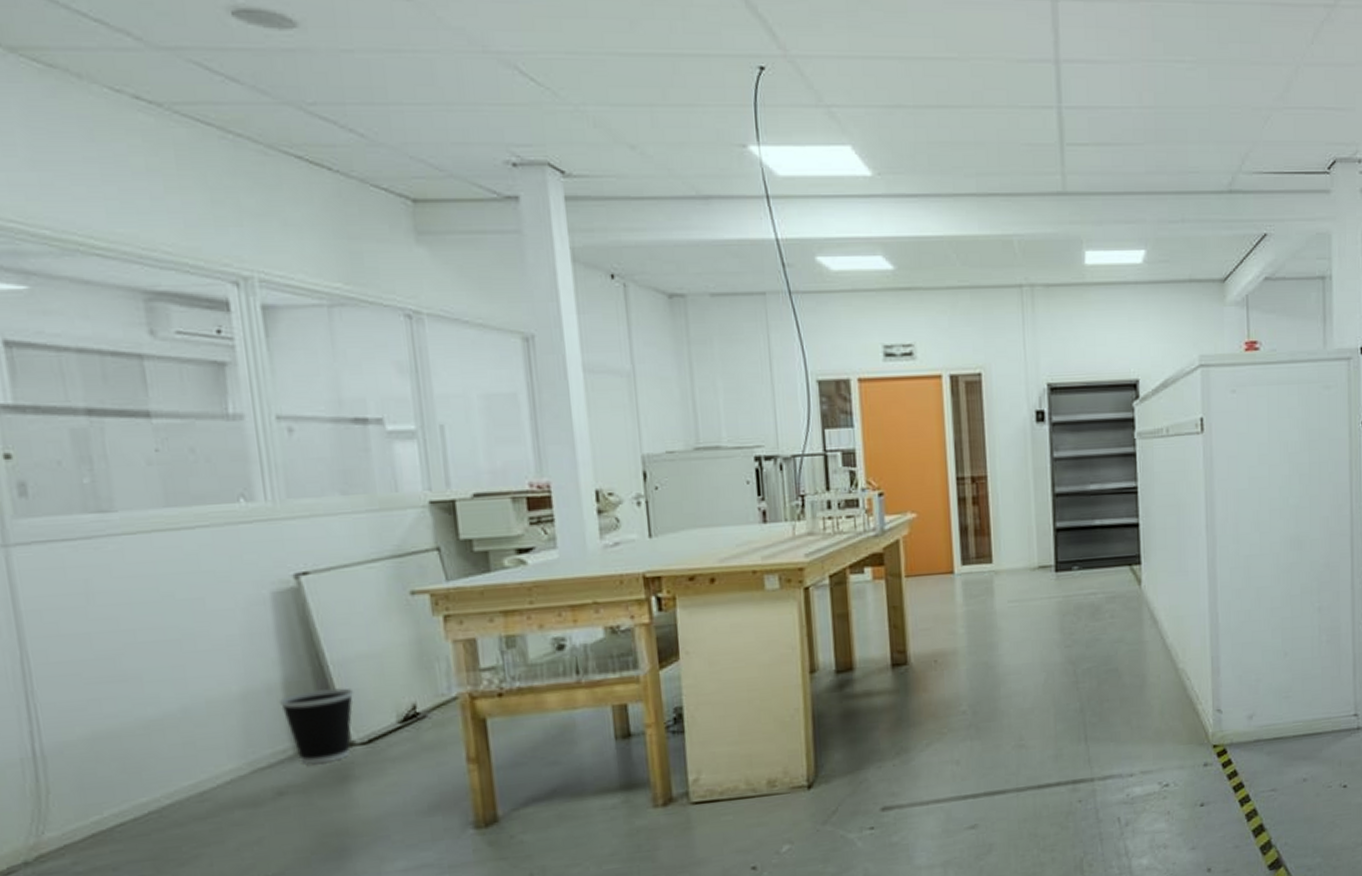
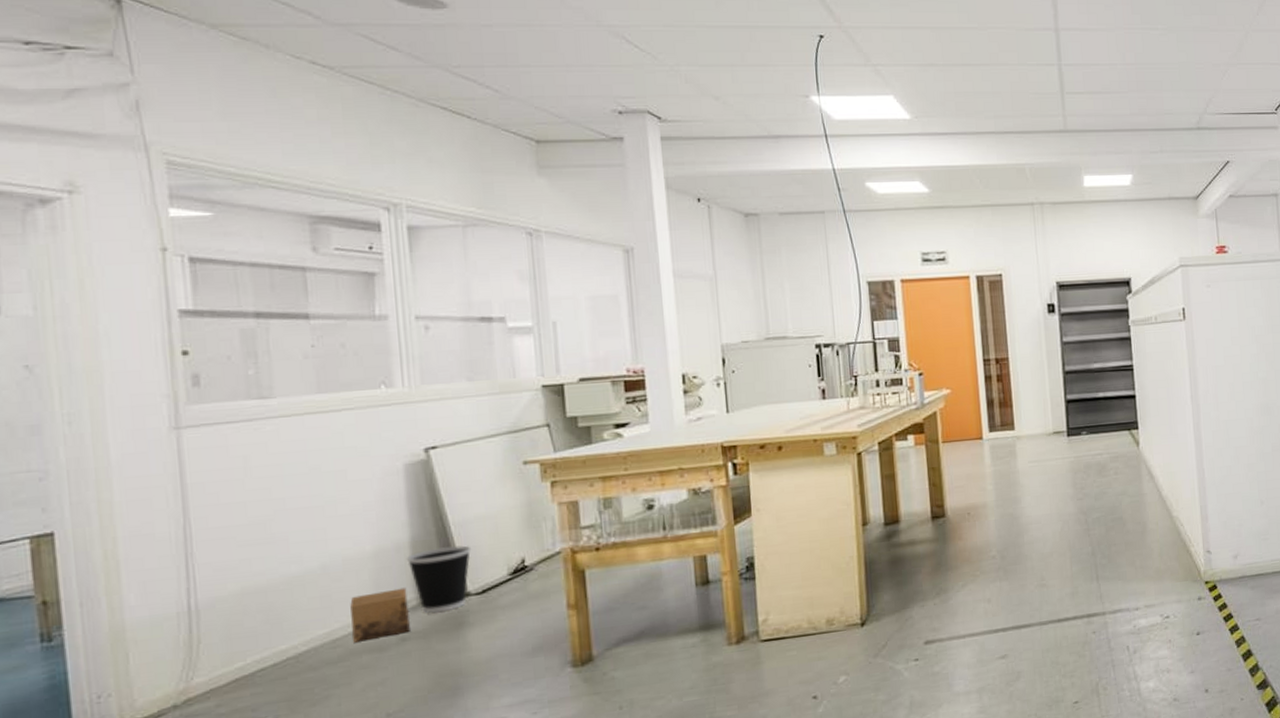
cardboard box: none [217,735,288,796] -> present [350,587,410,643]

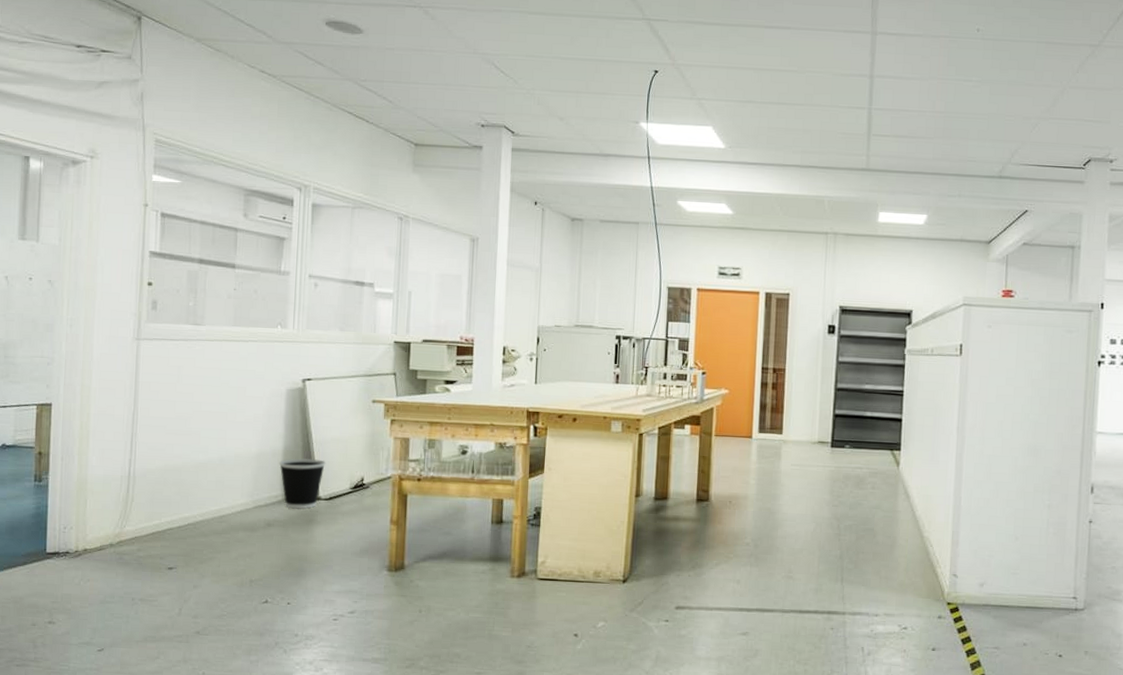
cardboard box: present [350,587,410,643] -> none [234,485,276,521]

